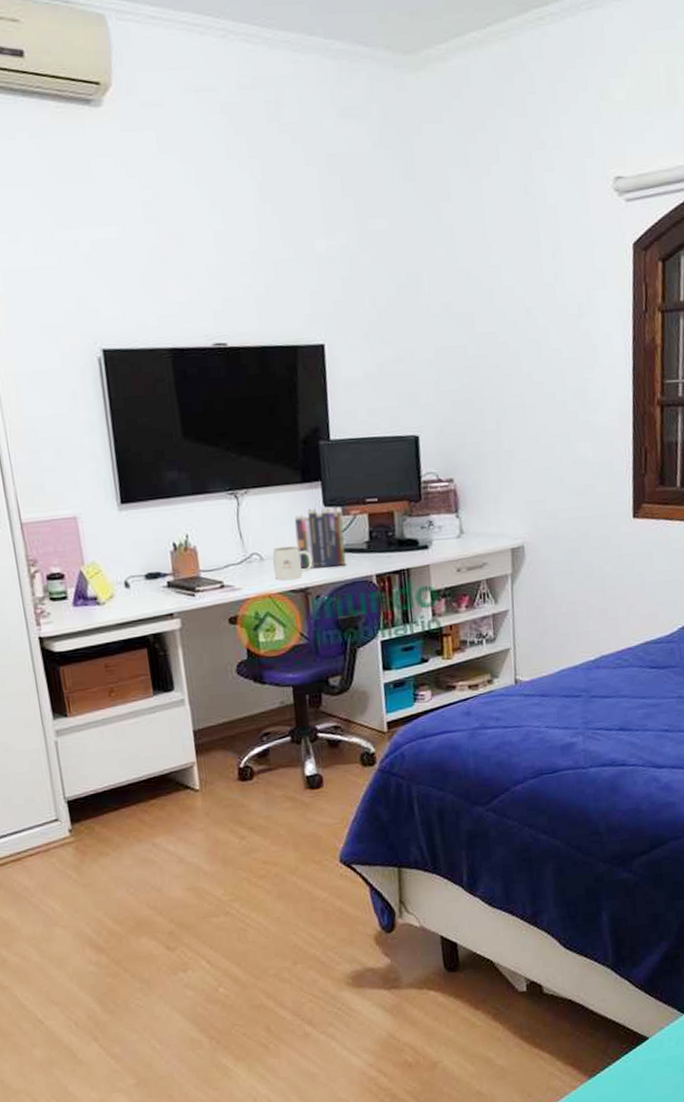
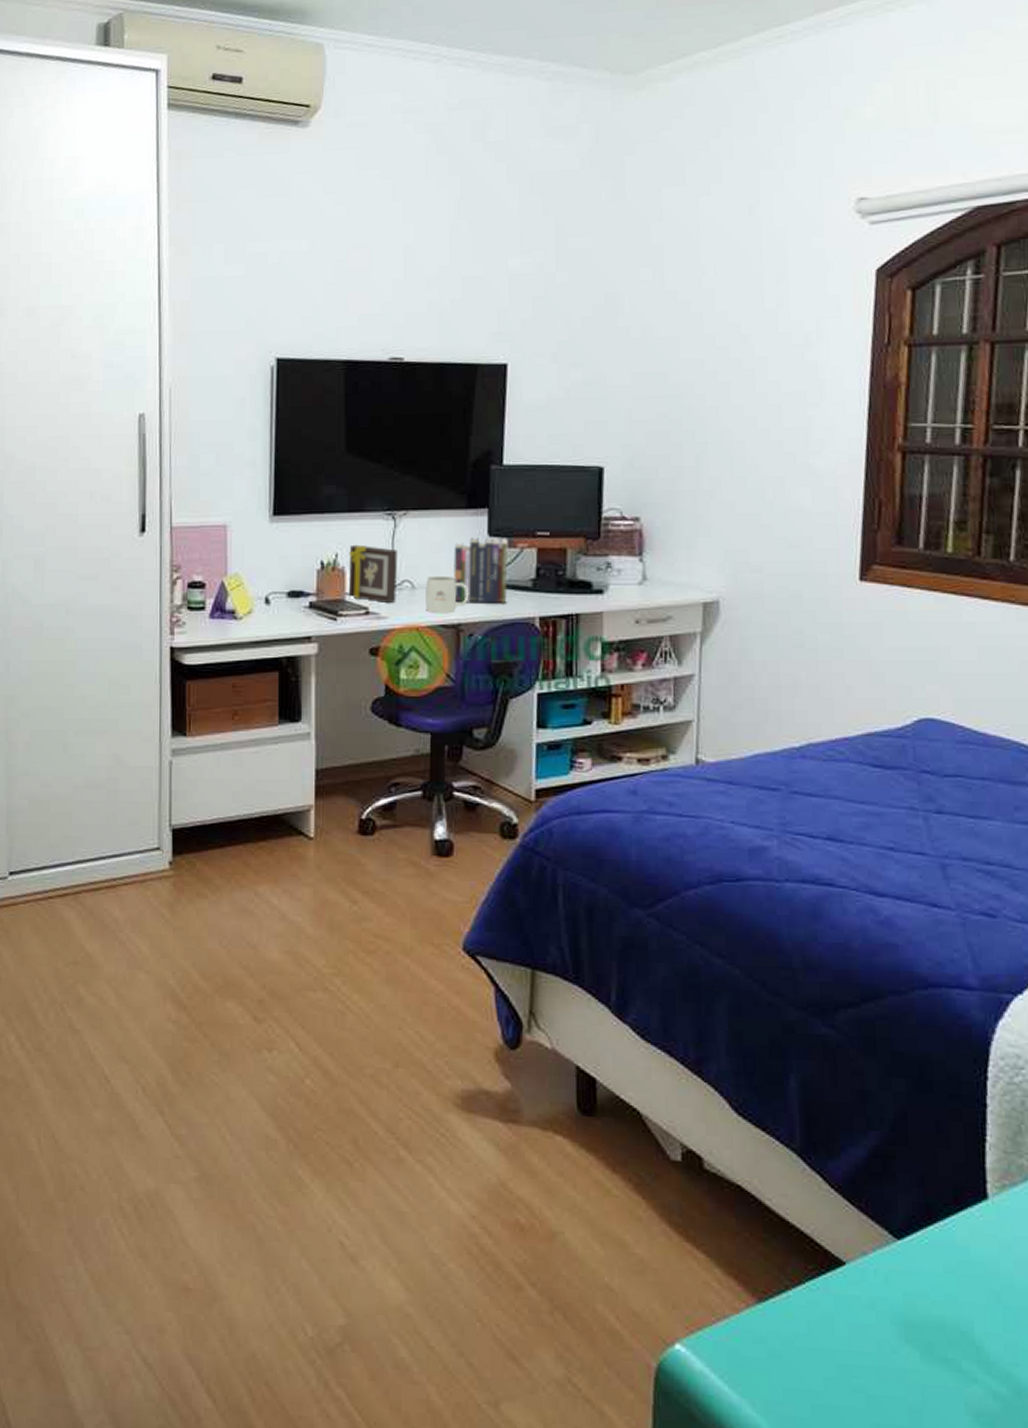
picture frame: none [198,524,248,576] -> present [348,544,398,603]

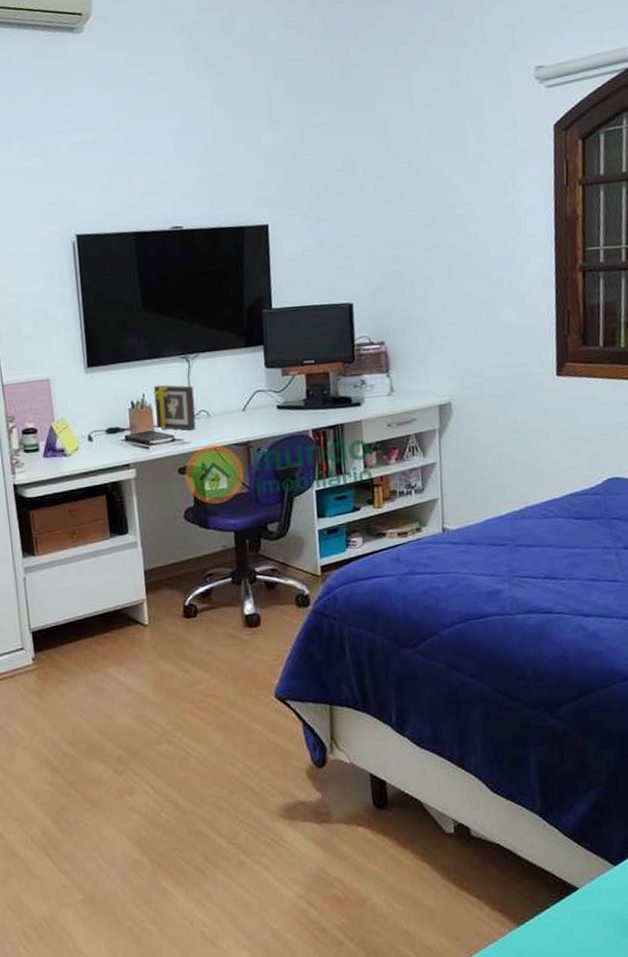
mug: present [426,575,469,614] -> none [218,403,255,436]
books: present [454,538,508,603] -> none [238,368,285,424]

